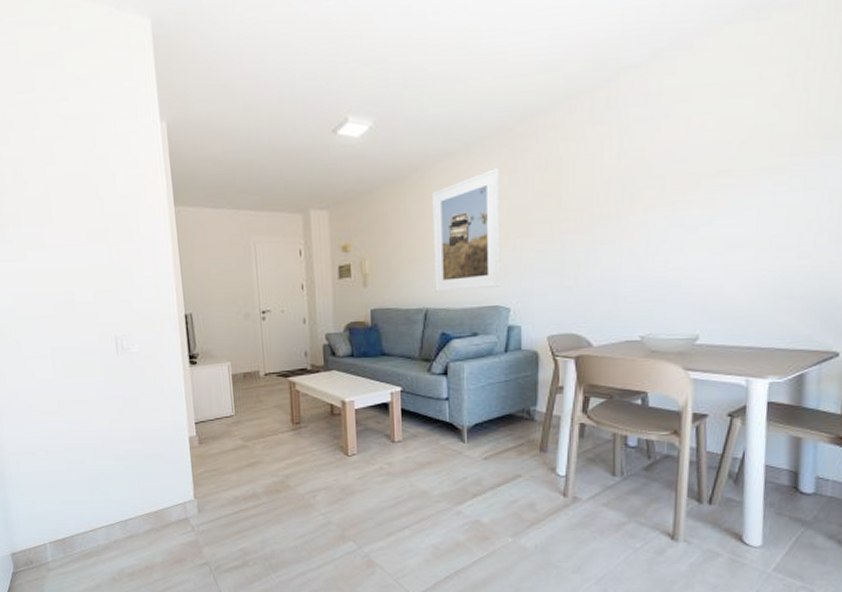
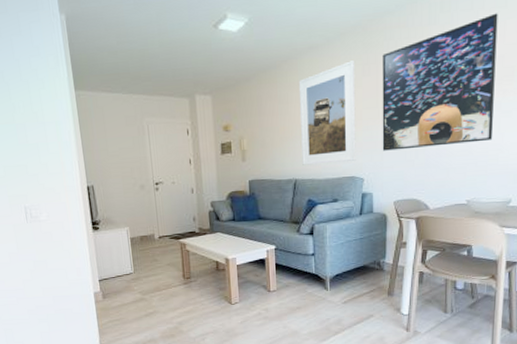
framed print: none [533,109,679,276] -> present [382,13,498,151]

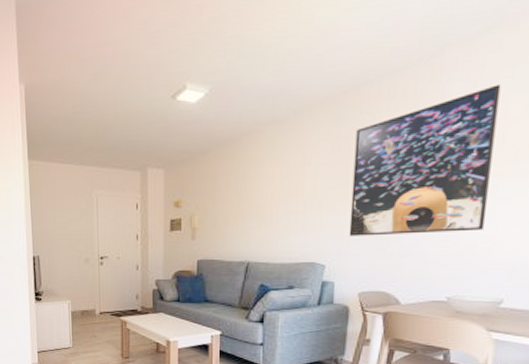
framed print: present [298,61,356,165] -> none [257,136,324,247]

